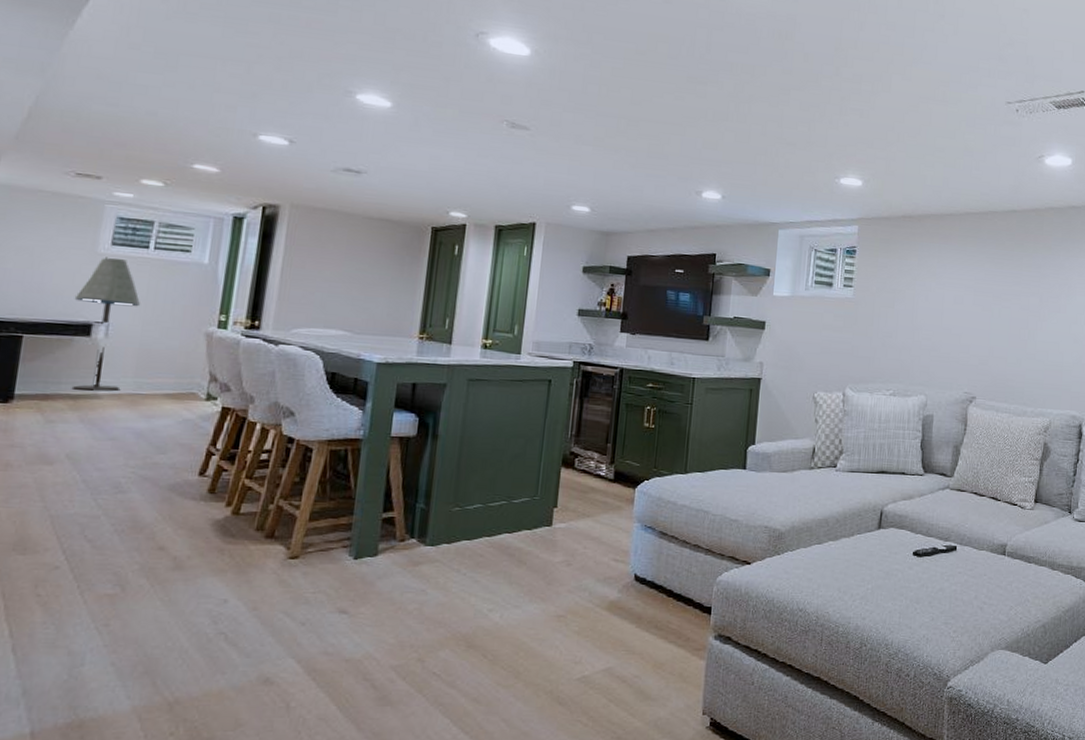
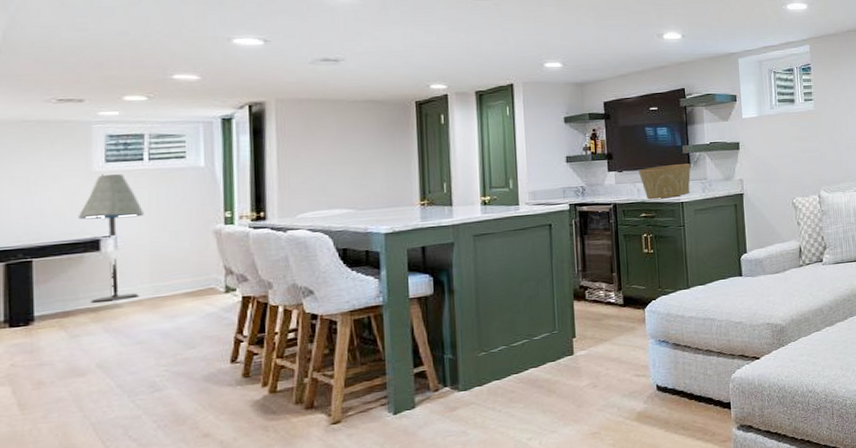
basket: none [651,334,710,371] -> present [637,164,691,200]

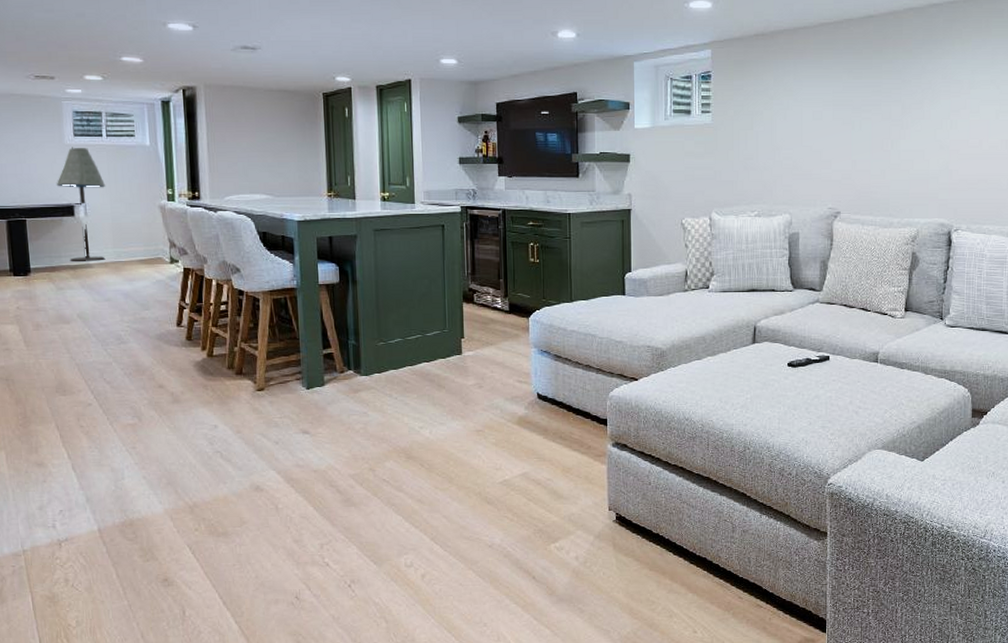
basket: present [637,164,691,200] -> none [527,173,580,208]

